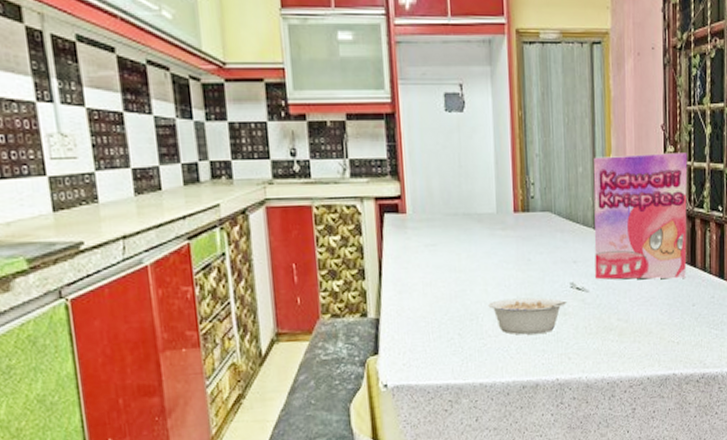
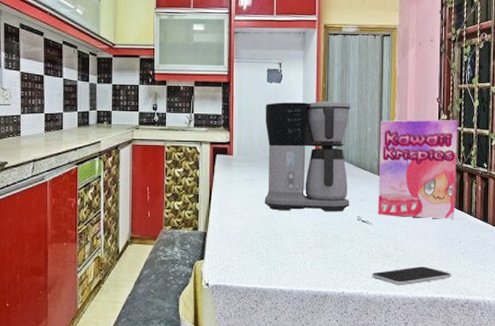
coffee maker: none [445,133,561,283] -> present [264,101,352,212]
legume: present [488,297,568,335] -> none [291,225,354,254]
smartphone: none [590,338,685,364] -> present [371,266,452,285]

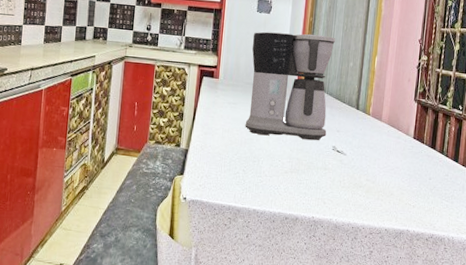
smartphone: present [371,266,452,285] -> none [341,198,419,216]
cereal box: present [378,119,458,219] -> none [353,56,438,157]

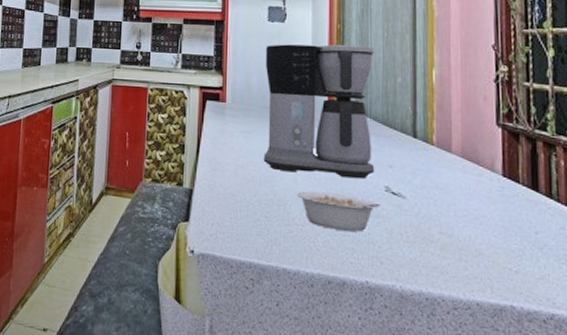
legume: none [268,150,329,181] -> present [297,191,381,232]

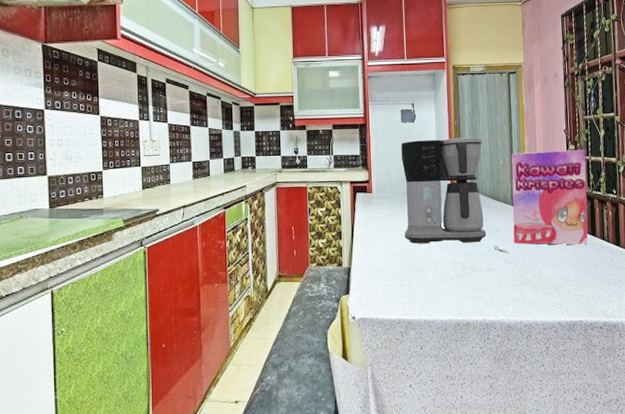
legume: present [297,191,381,232] -> none [431,256,492,284]
cereal box: none [413,69,526,202] -> present [511,150,588,245]

